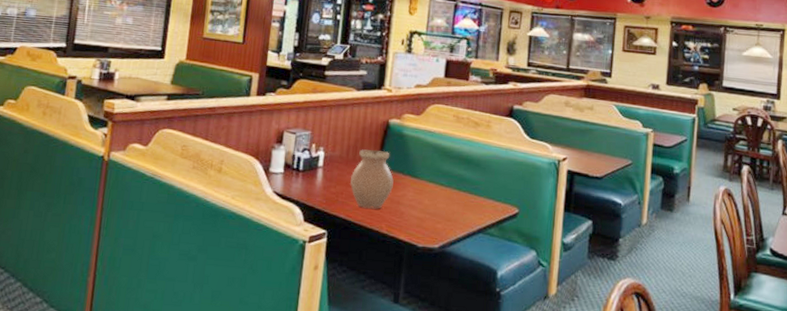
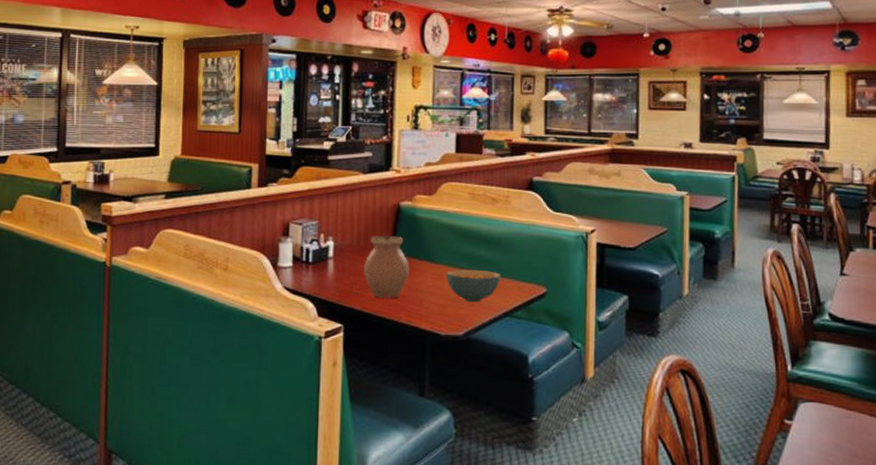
cereal bowl: none [427,186,478,218] -> present [446,269,501,303]

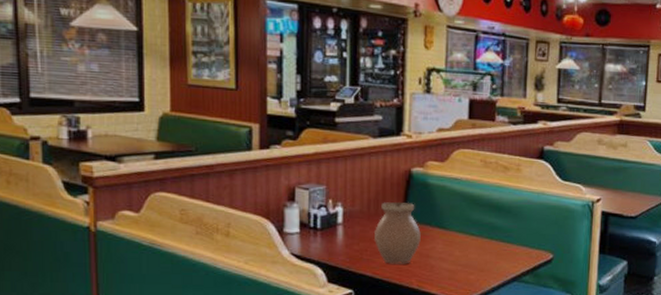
cereal bowl: present [446,269,501,303] -> none [457,236,511,268]

